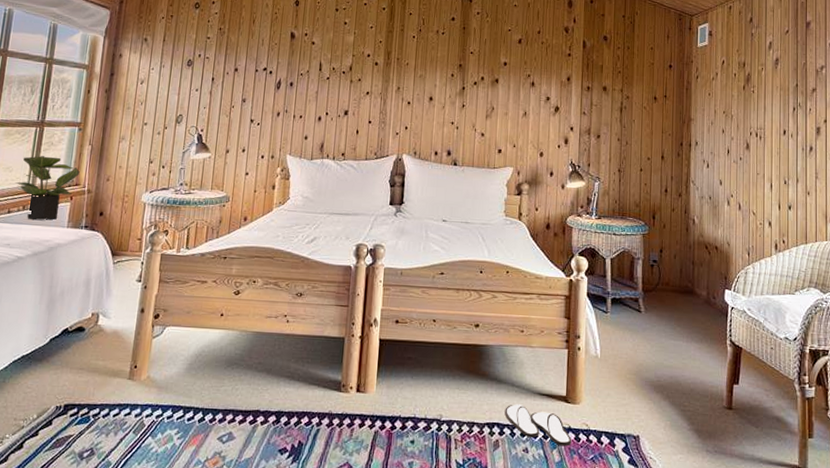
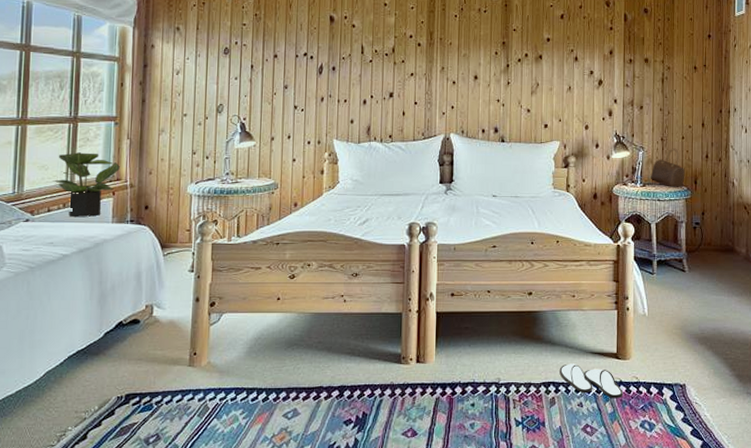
handbag: none [607,180,643,222] -> present [651,148,685,187]

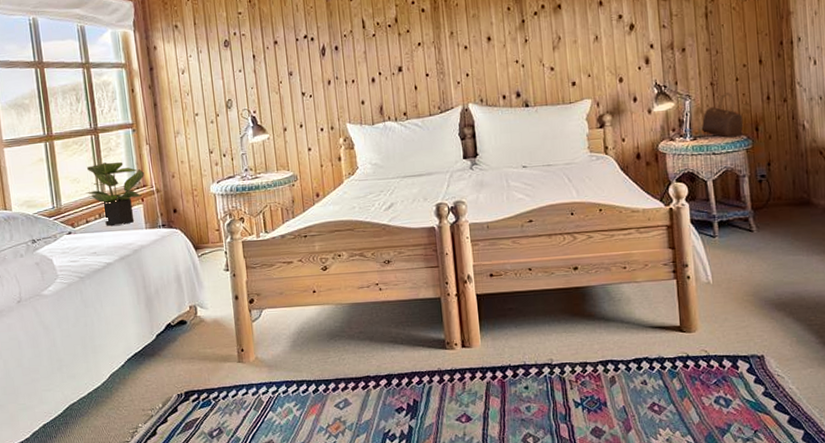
slippers: present [559,363,623,398] -> none [617,339,692,374]

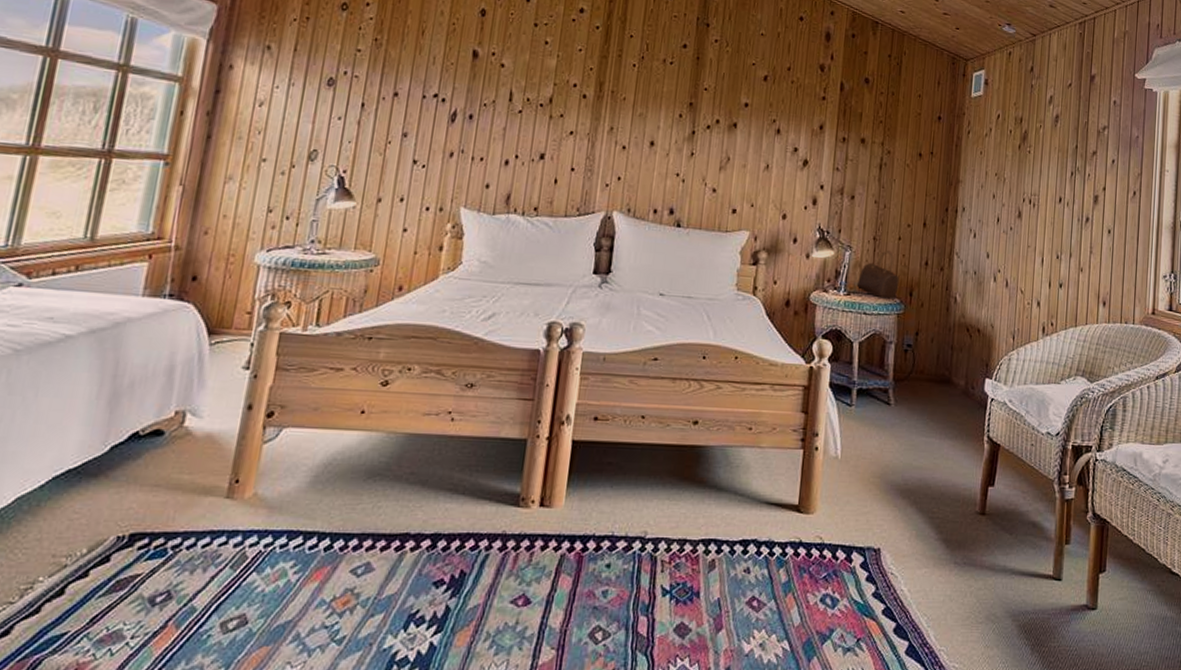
potted plant: present [86,162,144,227] -> none [65,197,164,286]

